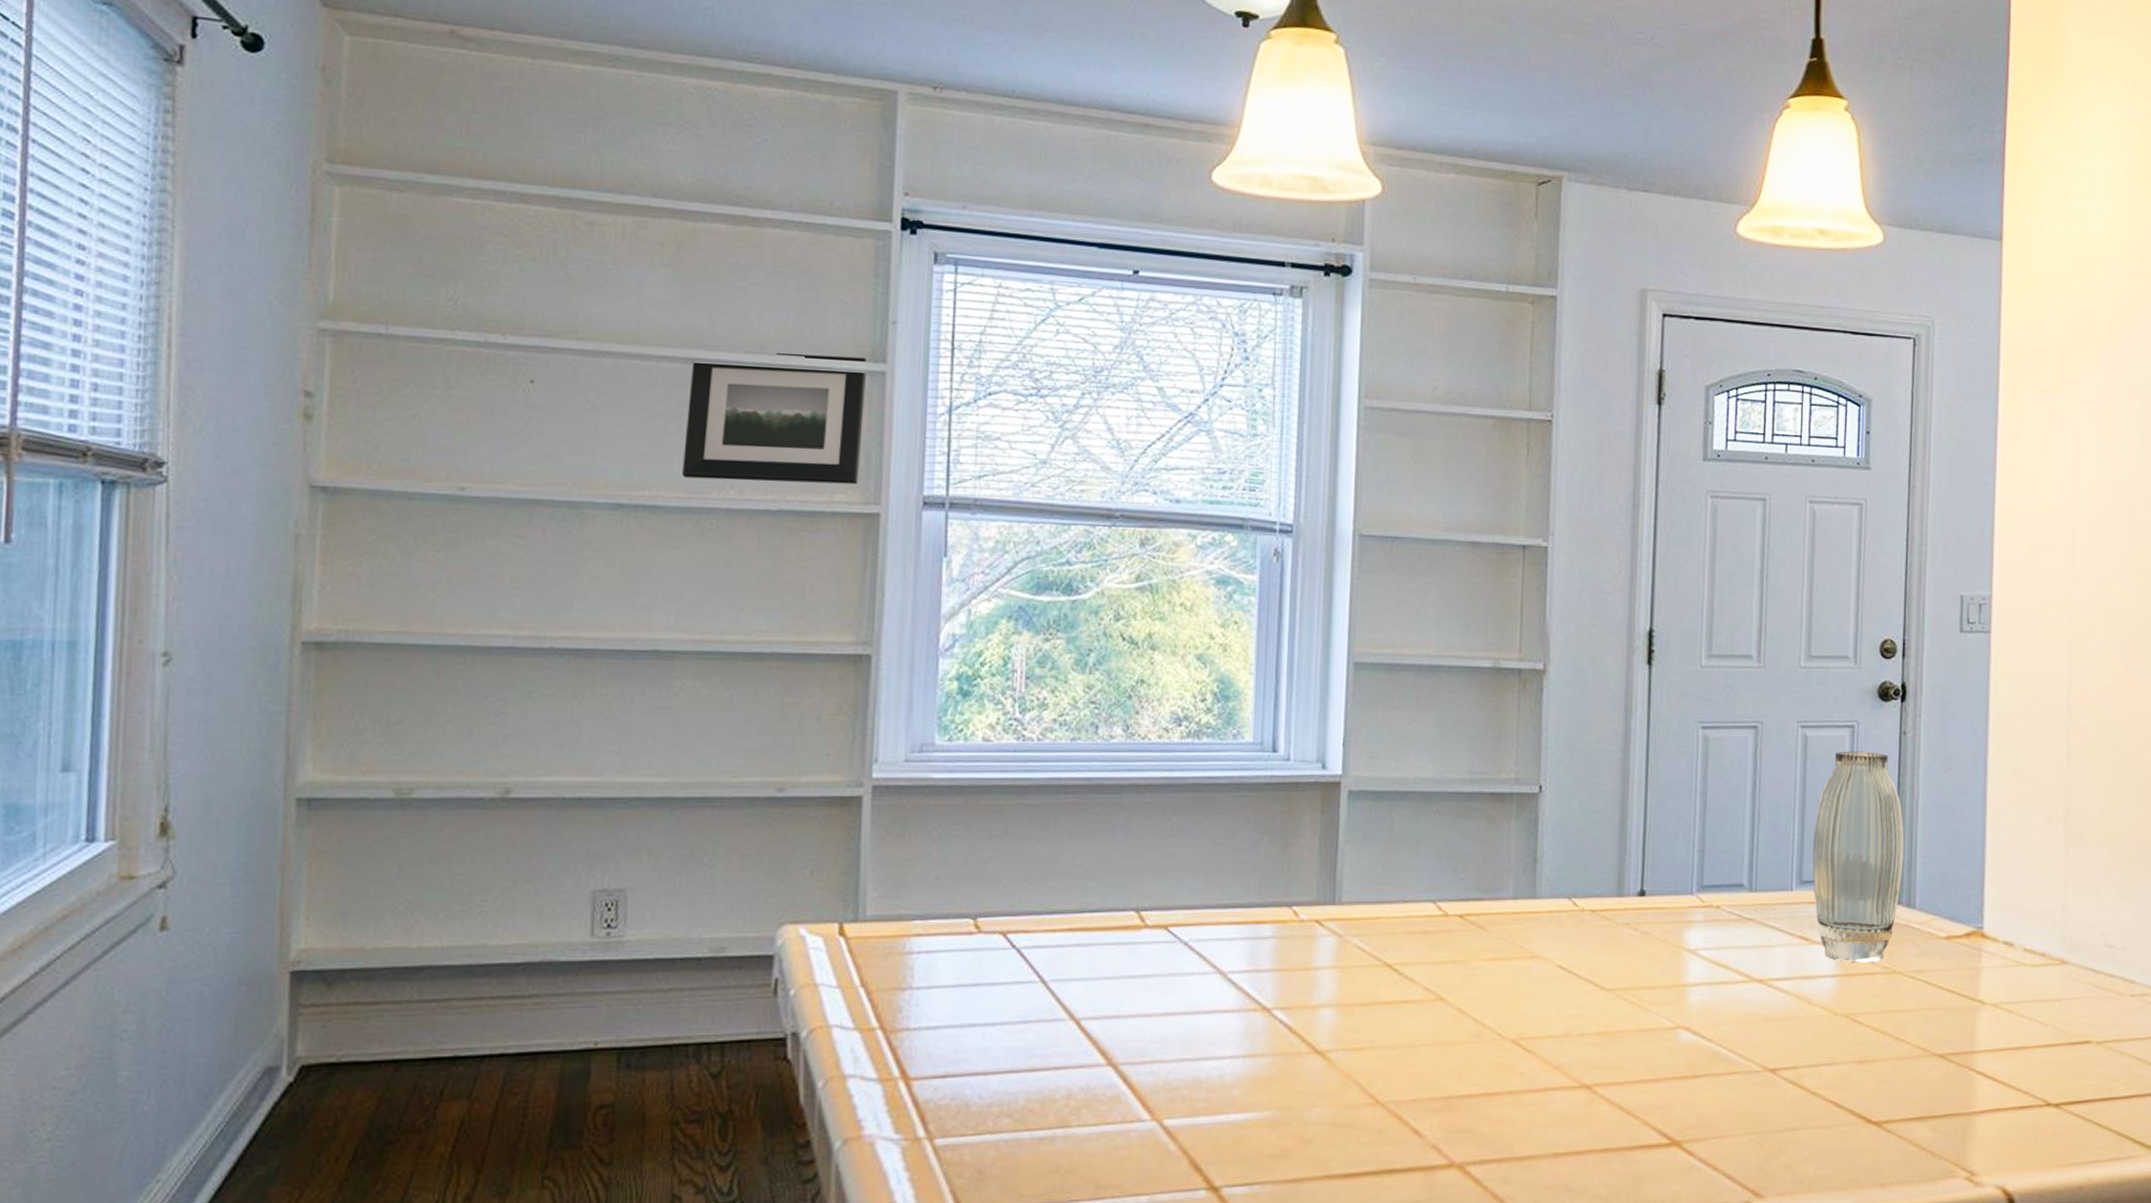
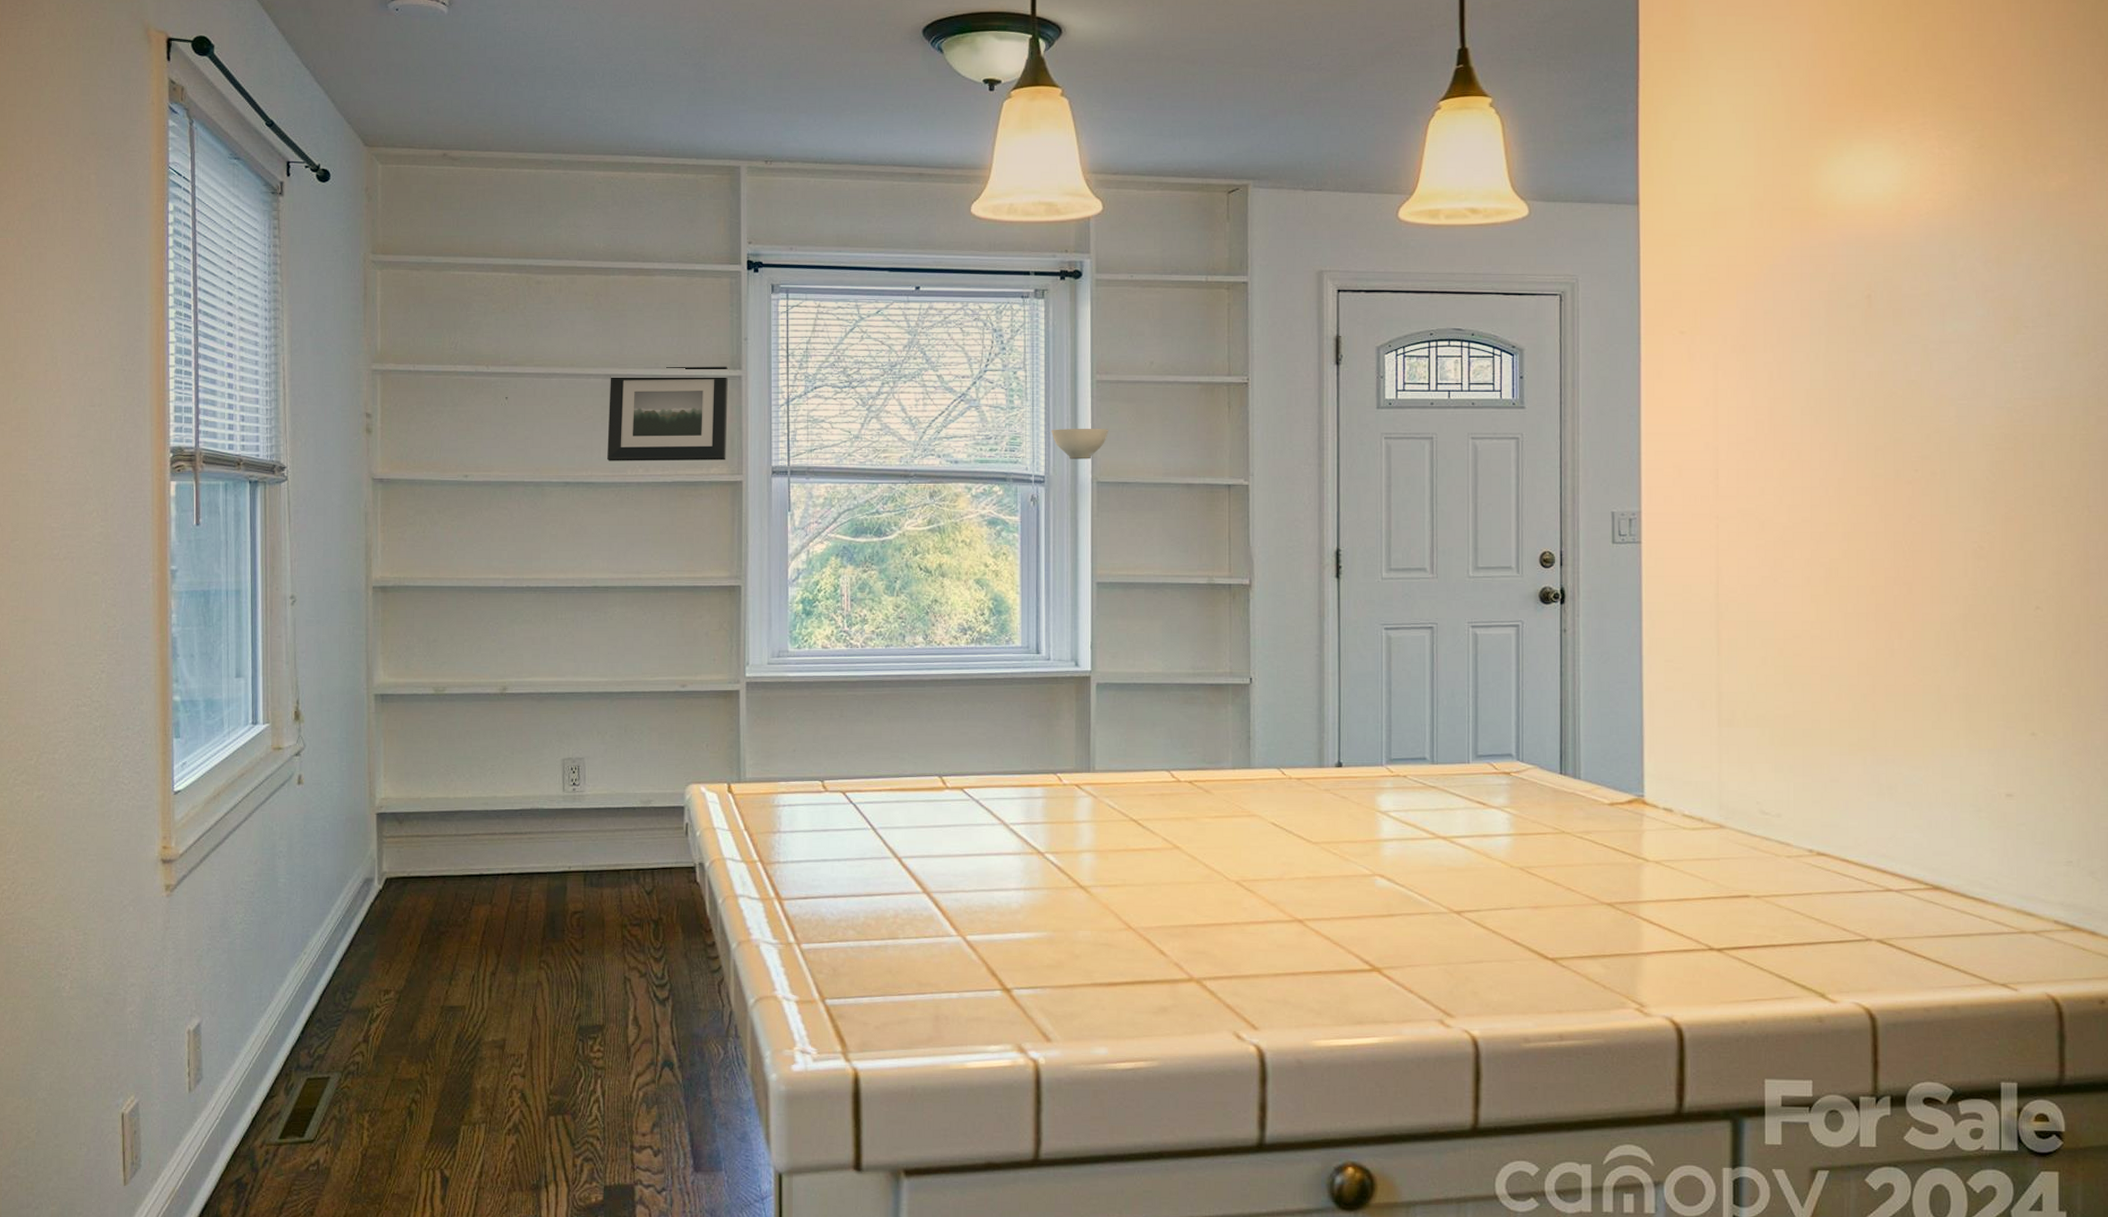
bowl: none [1304,465,1379,506] -> present [1052,429,1110,459]
vase: present [1812,751,1904,962] -> none [1486,646,1568,823]

